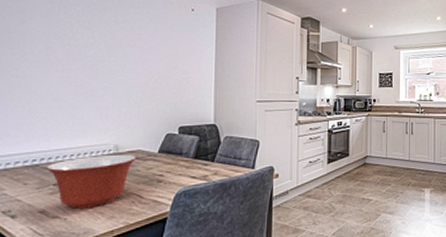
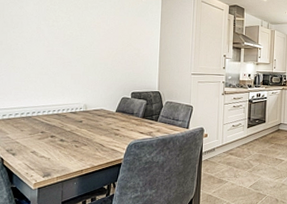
mixing bowl: present [46,154,136,209] -> none [36,111,100,152]

